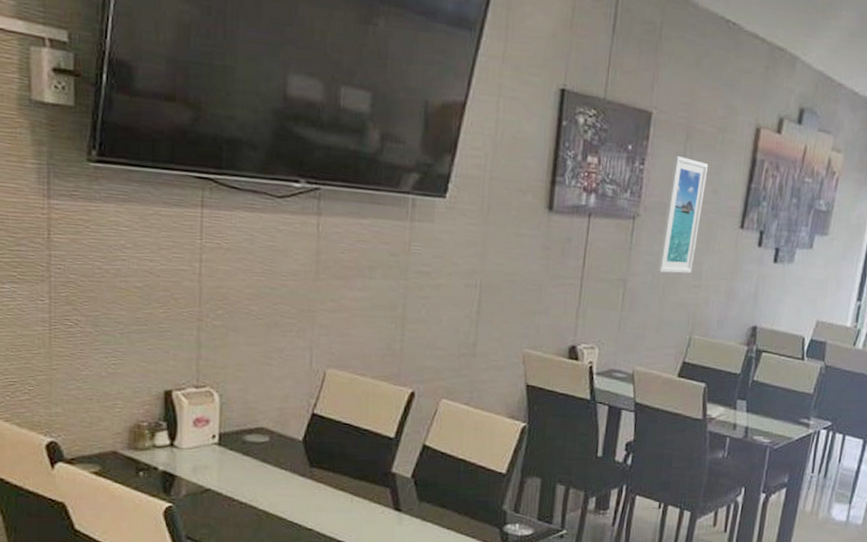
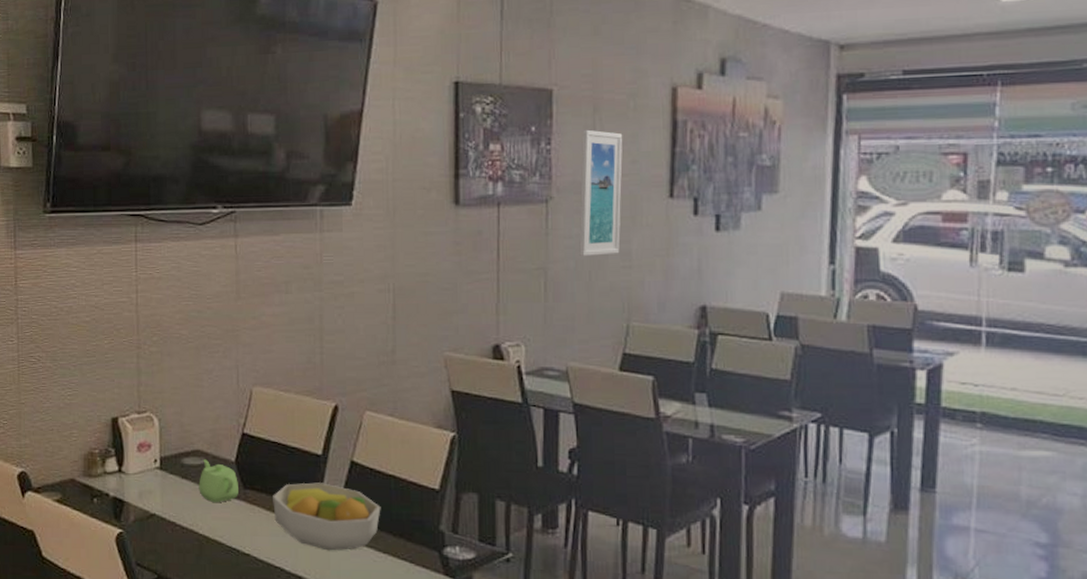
teapot: none [261,437,305,480] -> present [198,459,238,503]
fruit bowl: none [340,463,449,527] -> present [273,482,381,551]

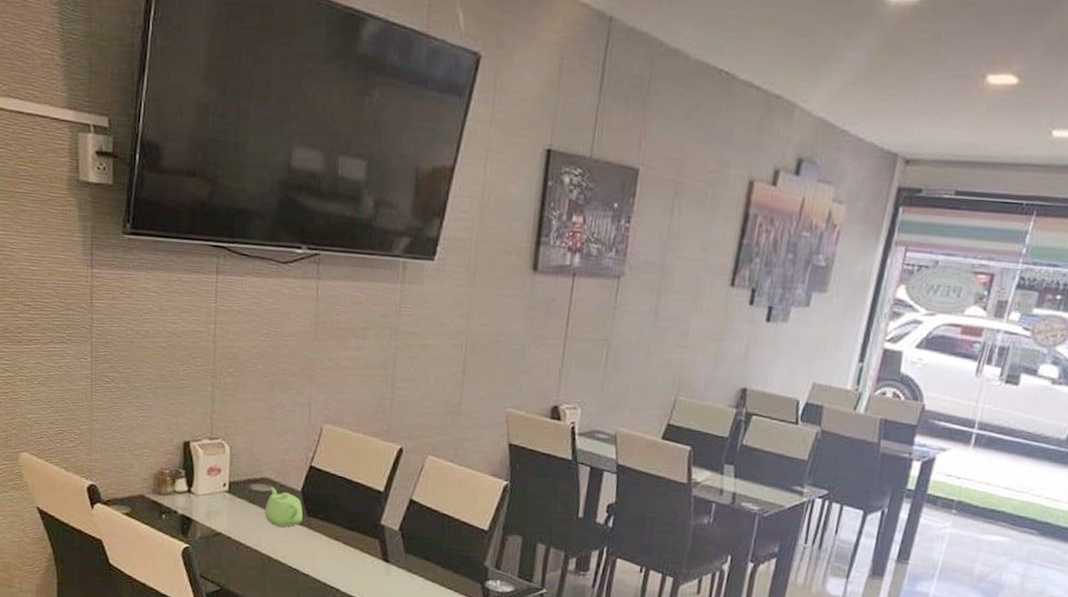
fruit bowl: present [273,482,381,551] -> none [334,515,434,577]
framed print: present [579,129,623,256] -> none [642,212,698,334]

